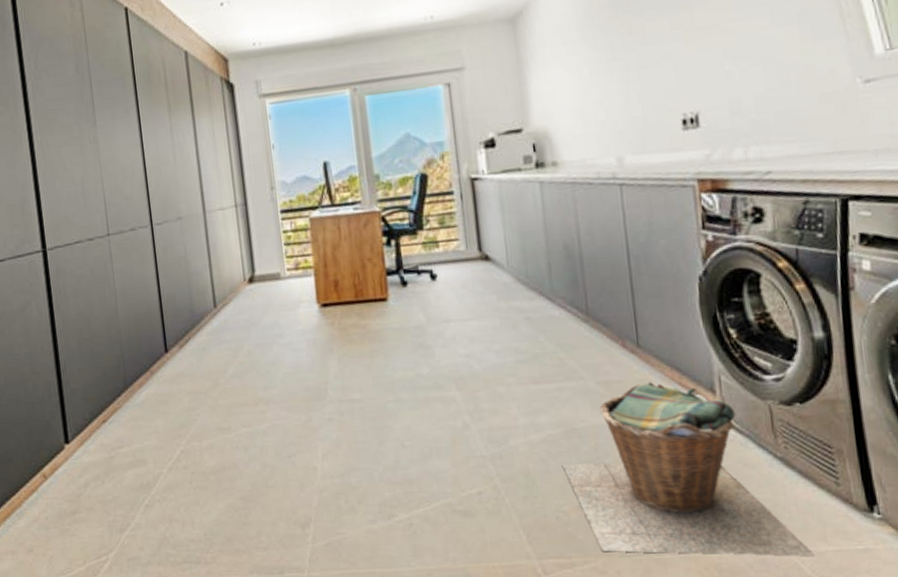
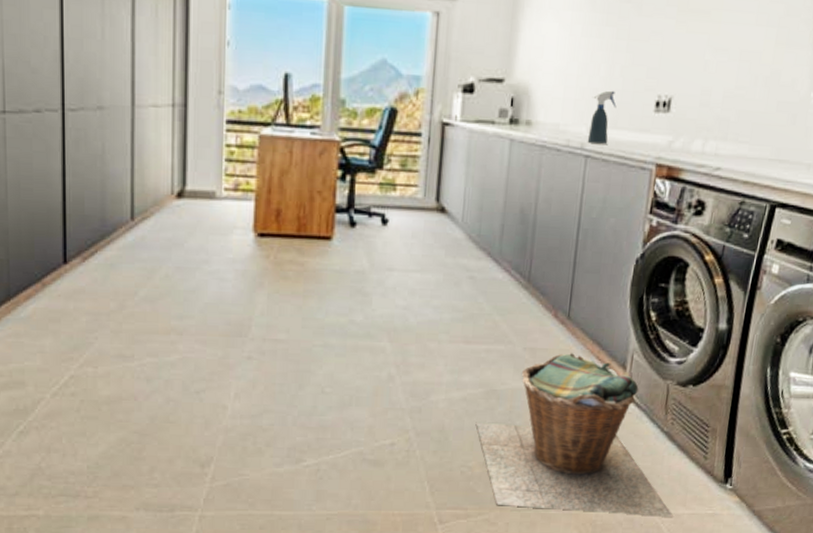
spray bottle: none [615,118,641,172] -> present [587,90,617,145]

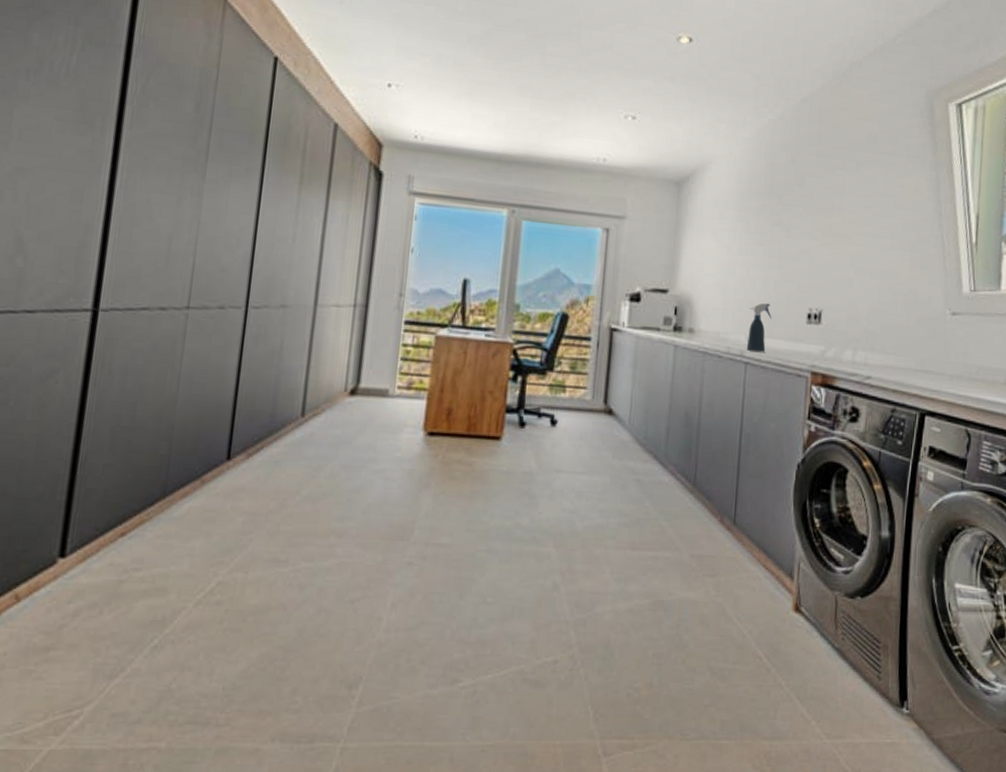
laundry basket: present [475,352,673,518] -> none [642,560,851,748]

